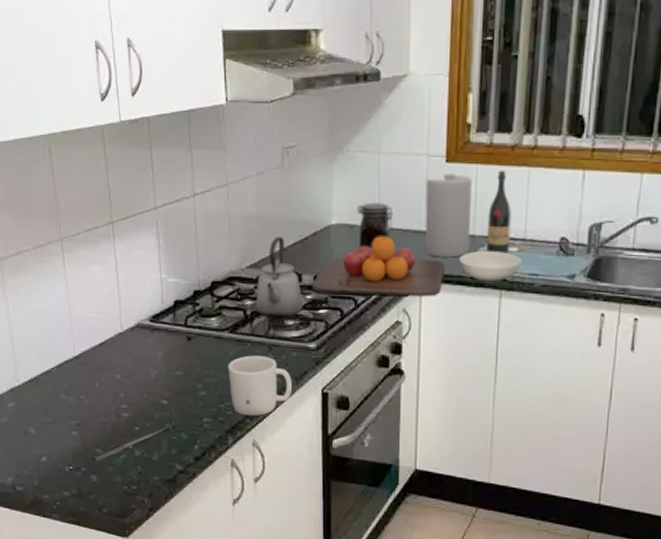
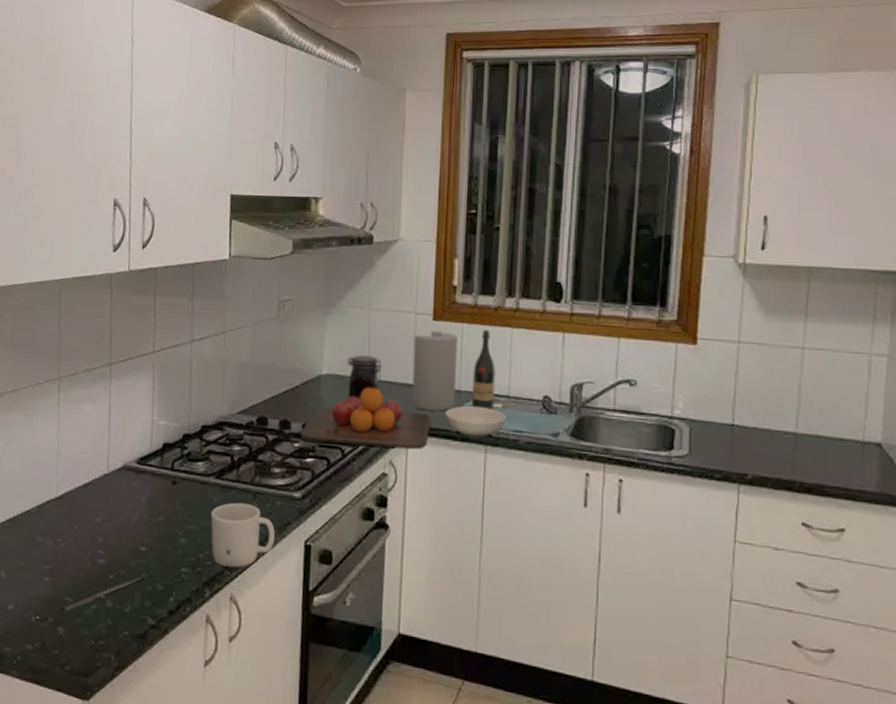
kettle: present [256,237,303,319] -> none [243,384,291,467]

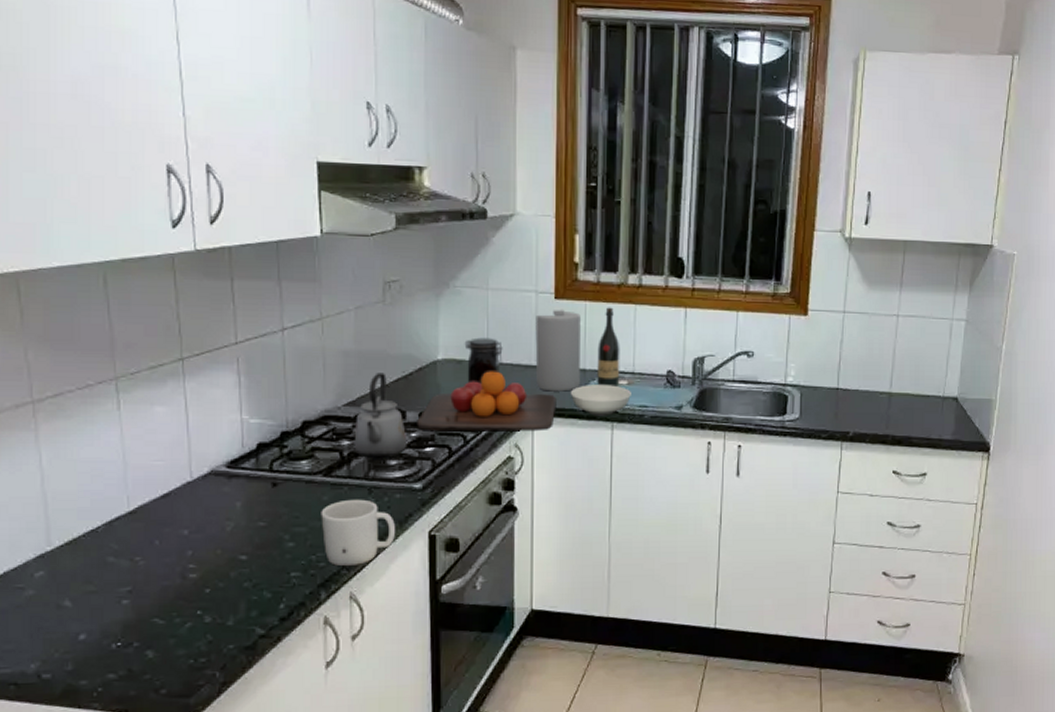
kitchen knife: present [60,573,150,611] -> none [147,582,254,633]
kettle: none [243,384,291,467] -> present [354,373,408,459]

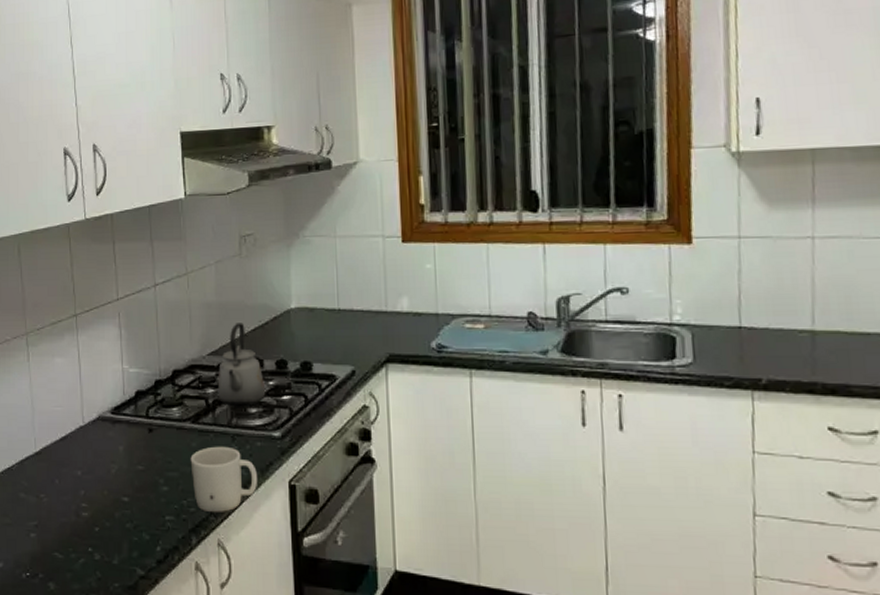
chopping board: present [417,371,557,432] -> none [274,318,410,380]
jar: present [464,337,503,384] -> none [315,285,353,331]
paper towel holder: present [535,309,581,392] -> none [384,252,433,338]
bowl: present [571,385,631,416] -> none [424,329,489,363]
wine bottle: present [597,307,620,388] -> none [449,247,476,332]

